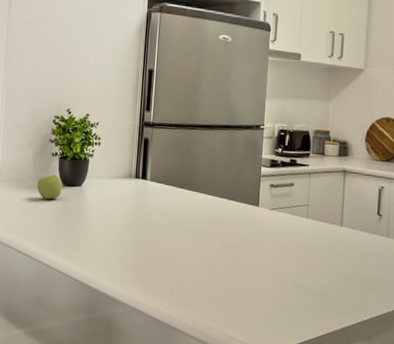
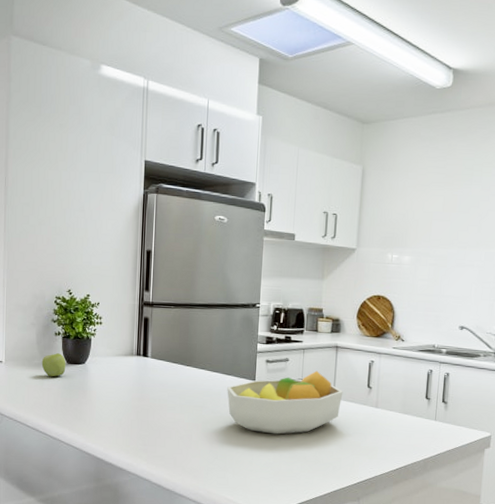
fruit bowl: none [229,196,352,265] -> present [227,371,343,435]

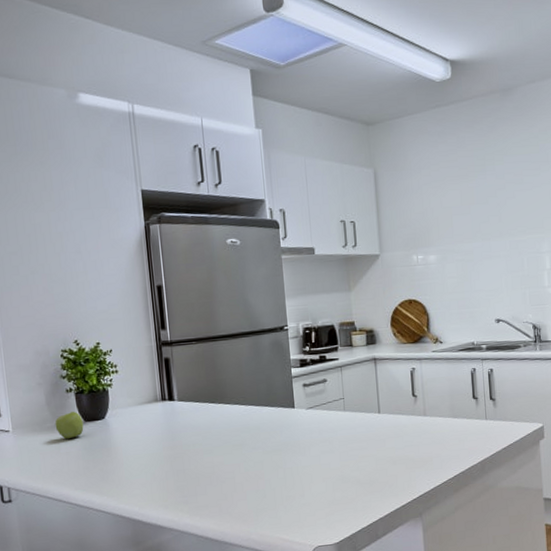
fruit bowl: present [227,371,343,435] -> none [265,387,389,462]

